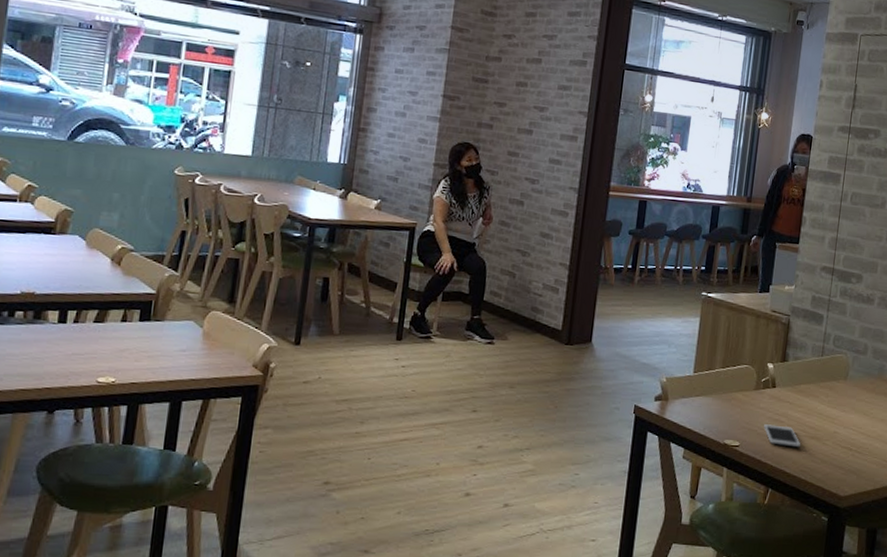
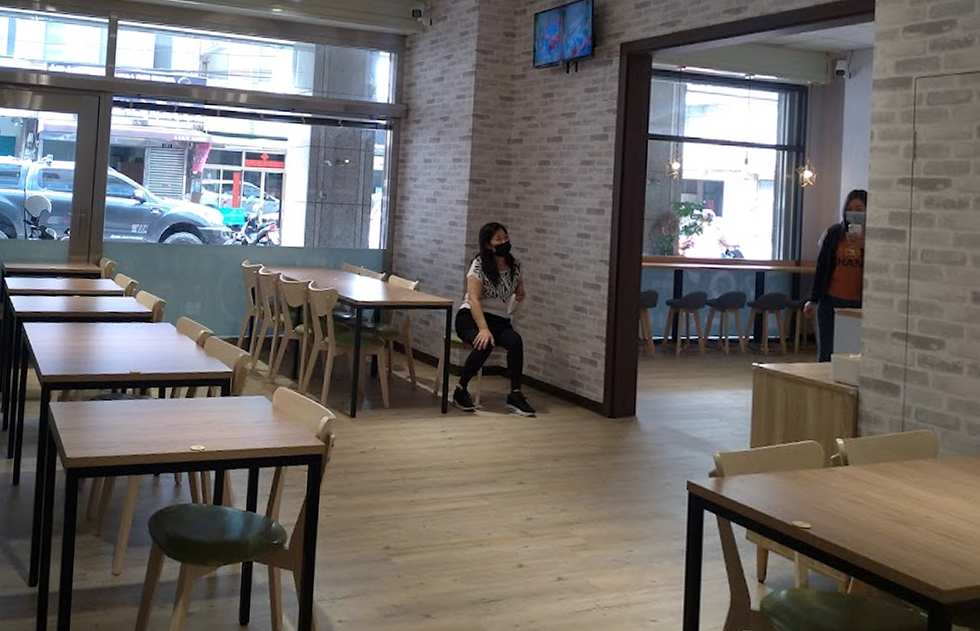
cell phone: present [764,424,801,448] -> none [838,505,886,533]

